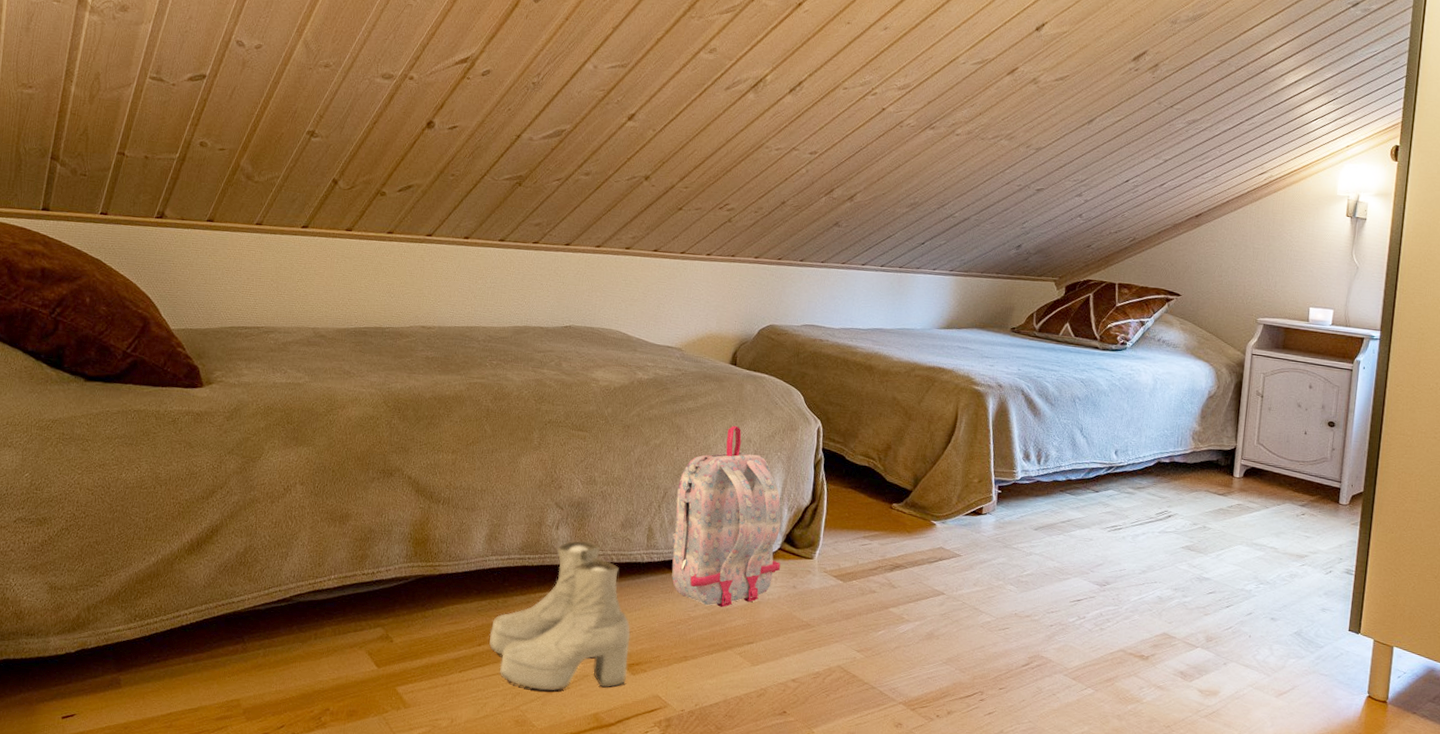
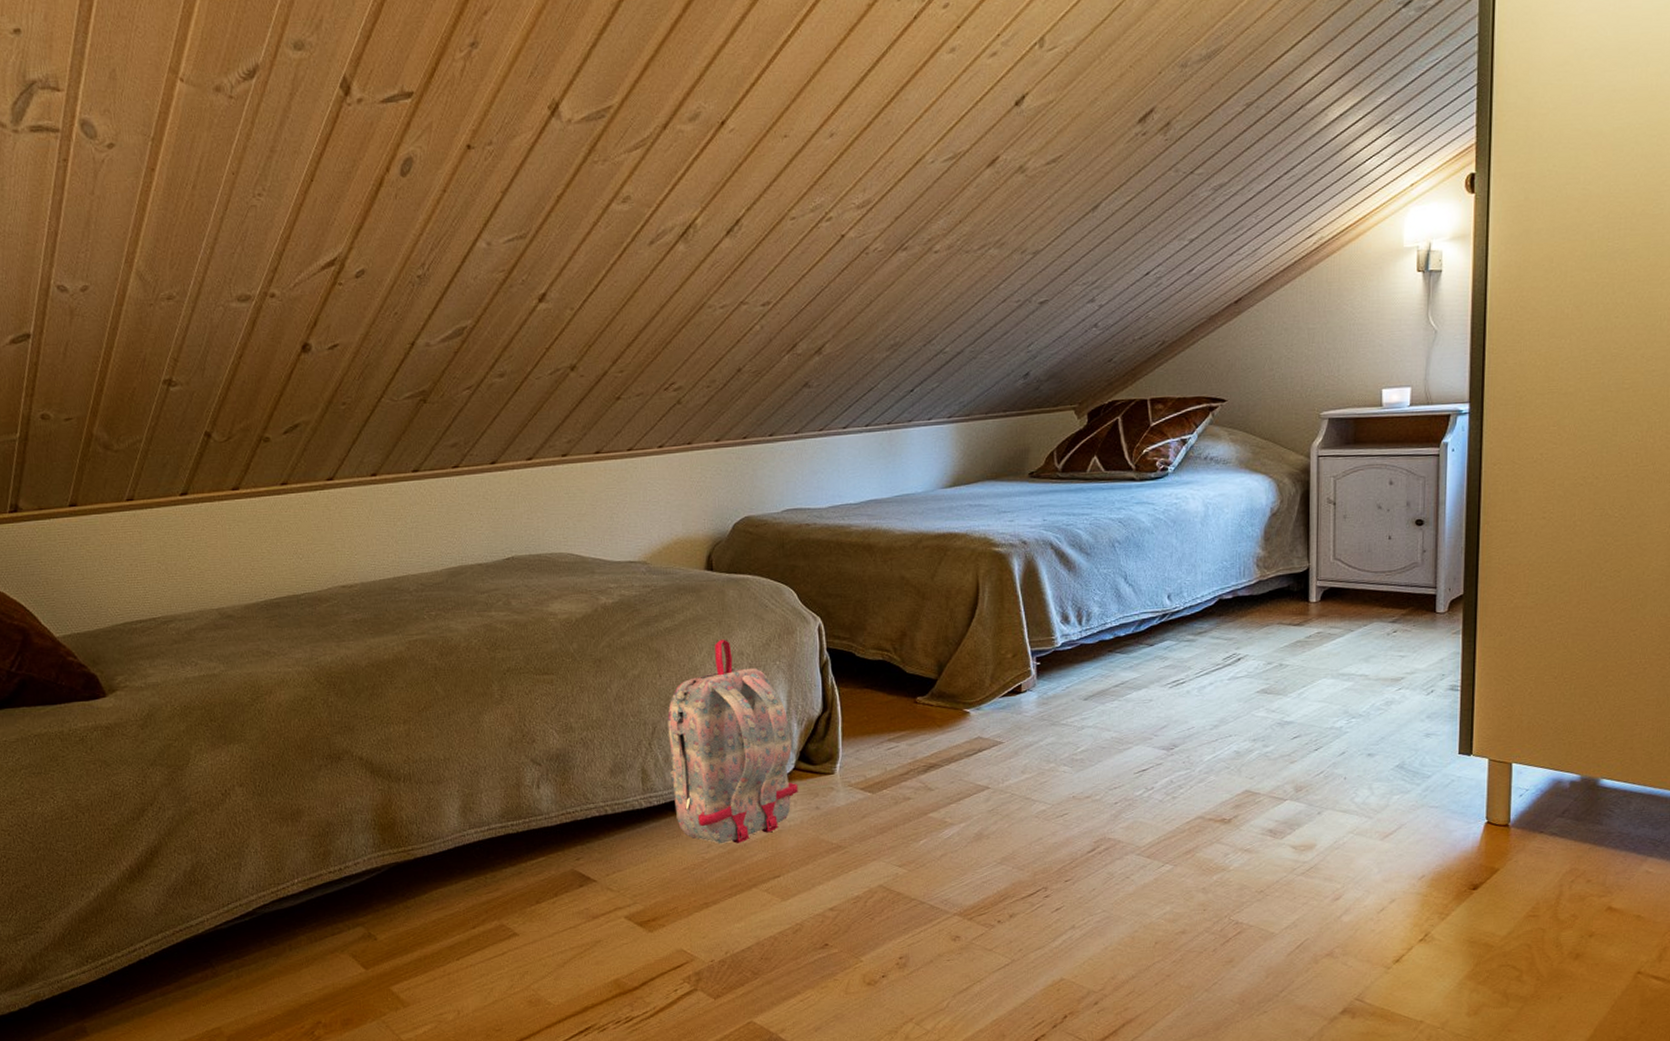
boots: present [489,541,631,691] -> none [483,796,643,965]

